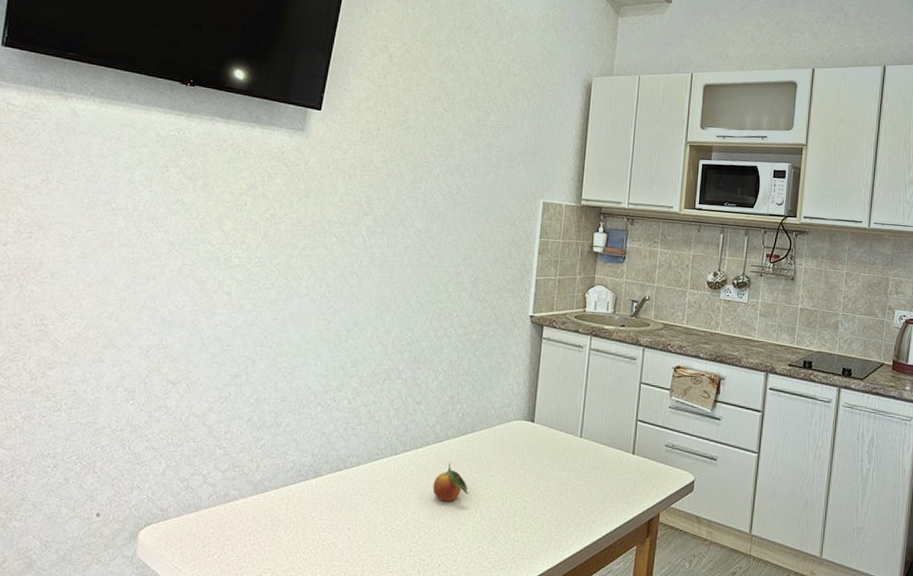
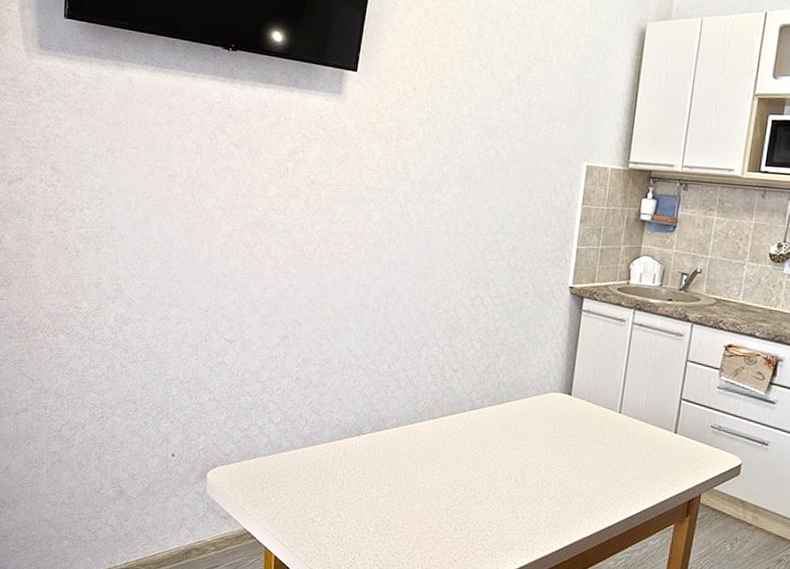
fruit: present [432,463,469,502] -> none [468,430,504,467]

